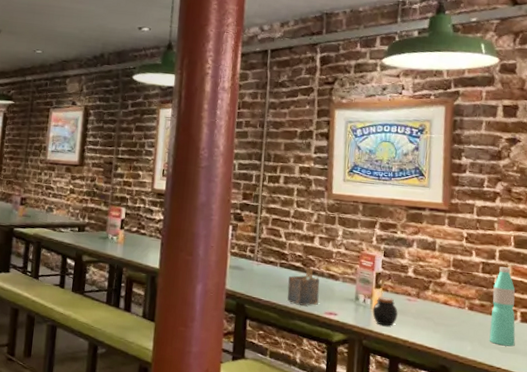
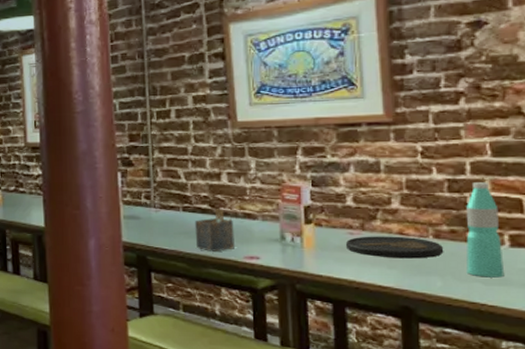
jar: present [372,296,398,326] -> none [304,233,338,266]
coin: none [404,303,475,326] -> present [345,236,444,259]

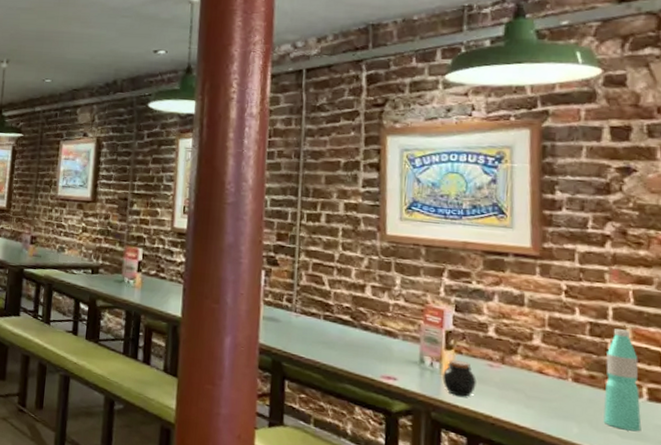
napkin holder: present [195,209,234,251] -> none [333,321,374,367]
jar: none [304,233,338,266] -> present [442,360,476,397]
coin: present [345,236,444,259] -> none [484,370,582,402]

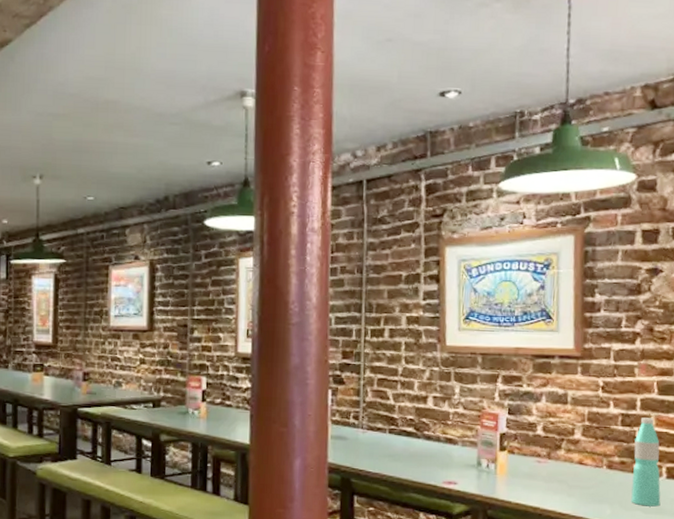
jar: present [442,360,476,397] -> none [497,460,527,493]

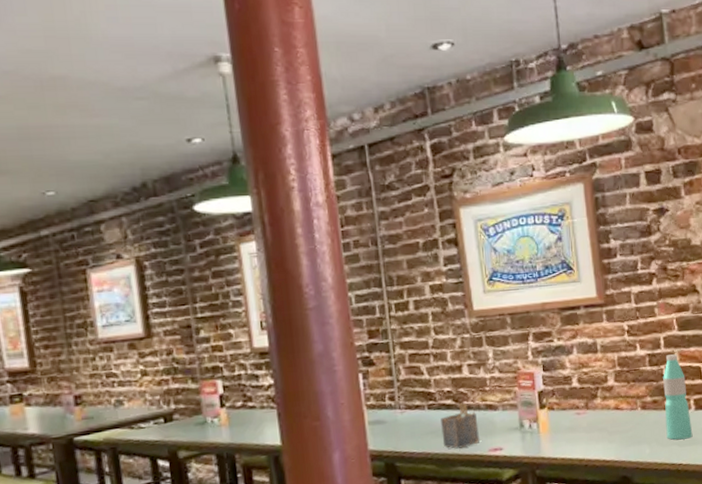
napkin holder: none [399,432,436,476] -> present [441,402,479,449]

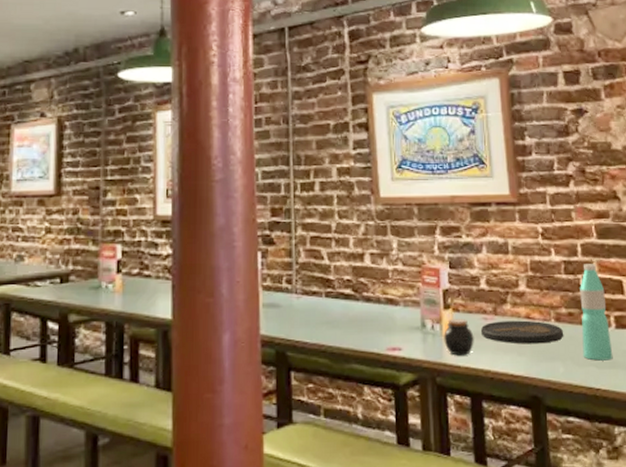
napkin holder: present [441,402,479,449] -> none [338,294,377,344]
jar: none [541,416,569,449] -> present [444,319,474,356]
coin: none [574,411,650,433] -> present [480,320,564,344]

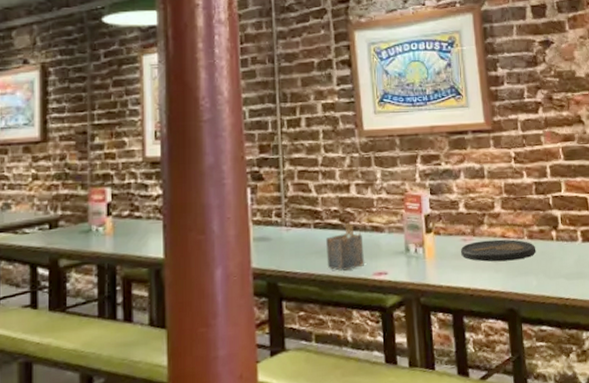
napkin holder: none [338,294,377,344] -> present [326,223,364,271]
jar: present [444,319,474,356] -> none [426,241,455,276]
water bottle: present [580,264,613,361] -> none [549,183,580,273]

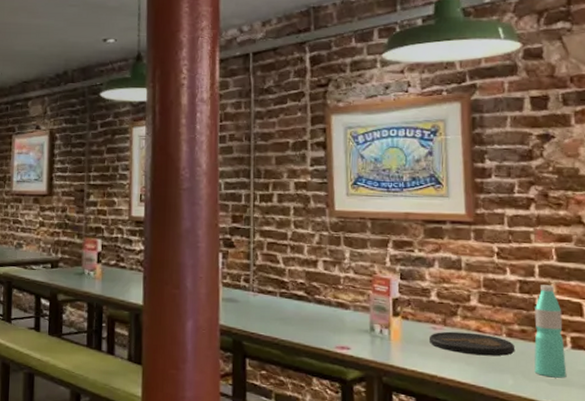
napkin holder: present [326,223,364,271] -> none [290,296,328,340]
water bottle: none [549,183,580,273] -> present [534,285,567,378]

